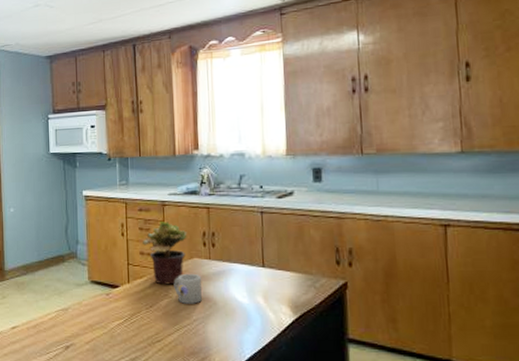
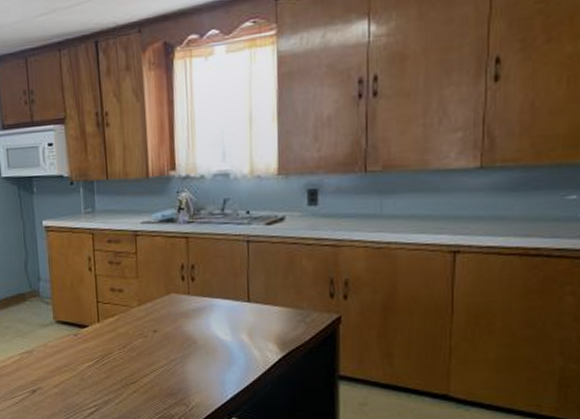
potted plant: present [143,220,187,285] -> none [113,253,163,323]
mug: present [173,273,202,304] -> none [148,310,180,343]

